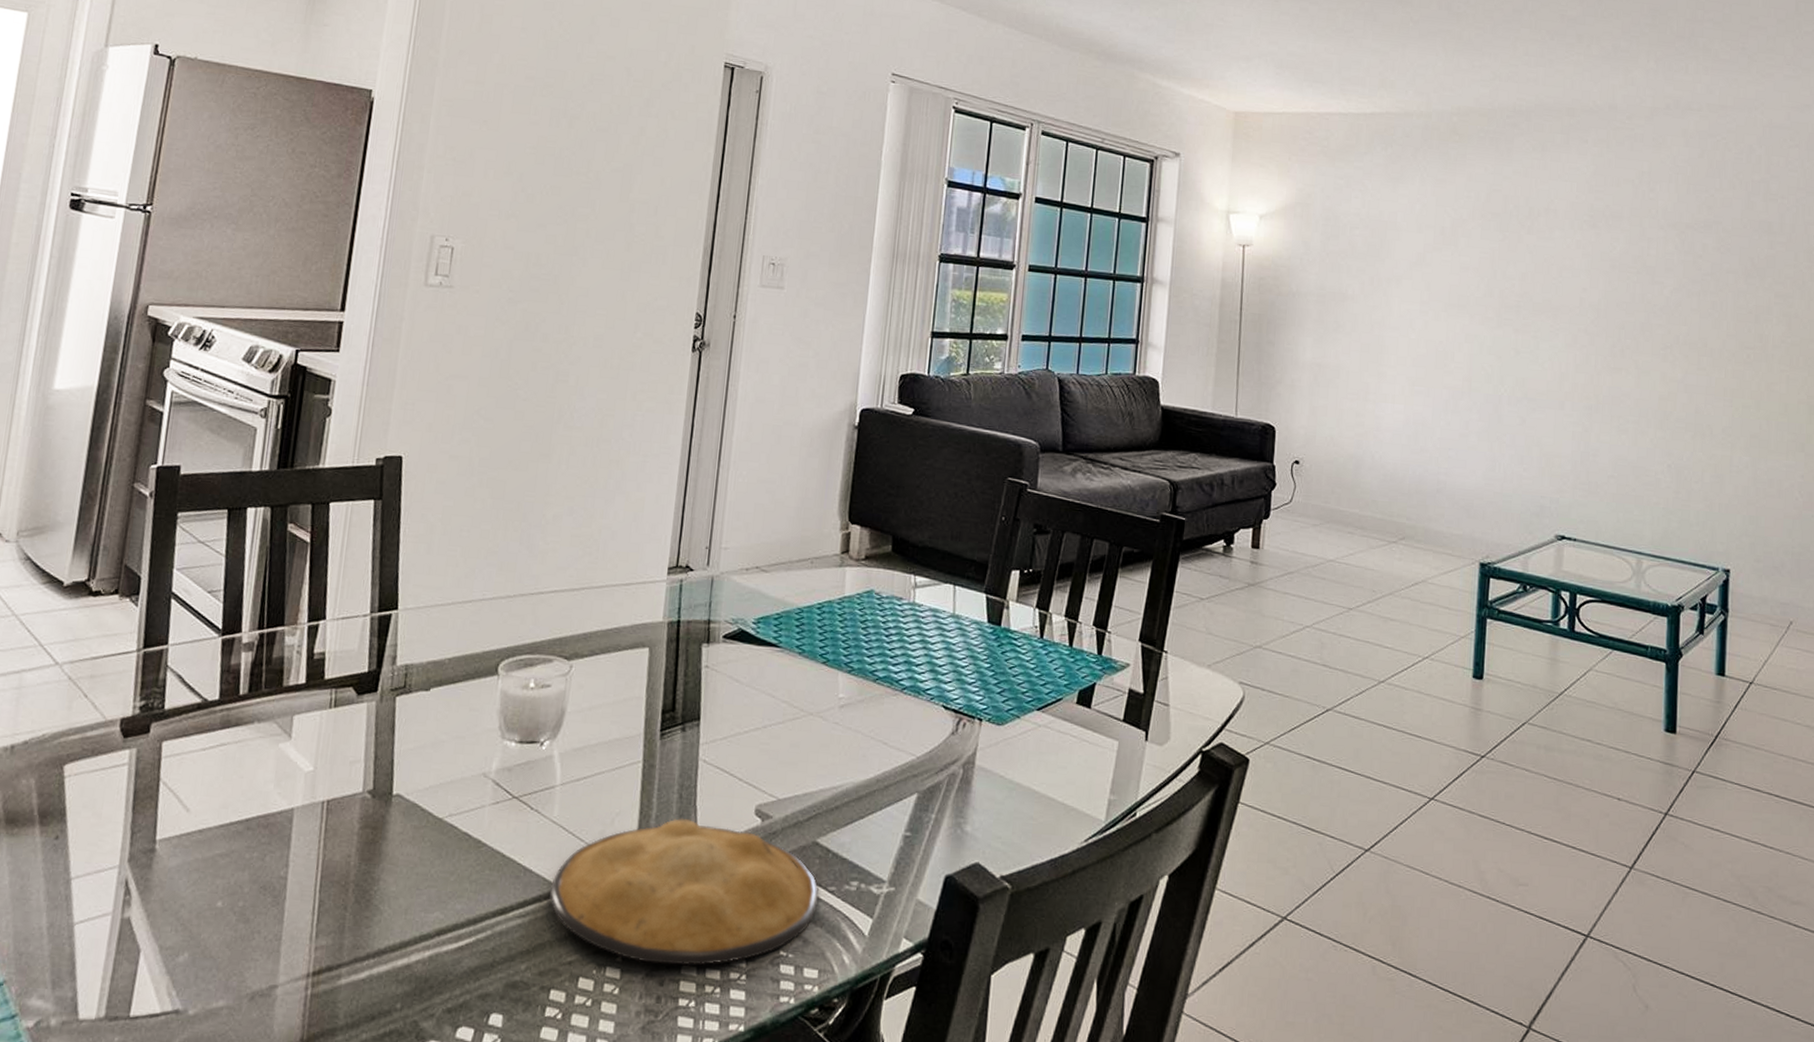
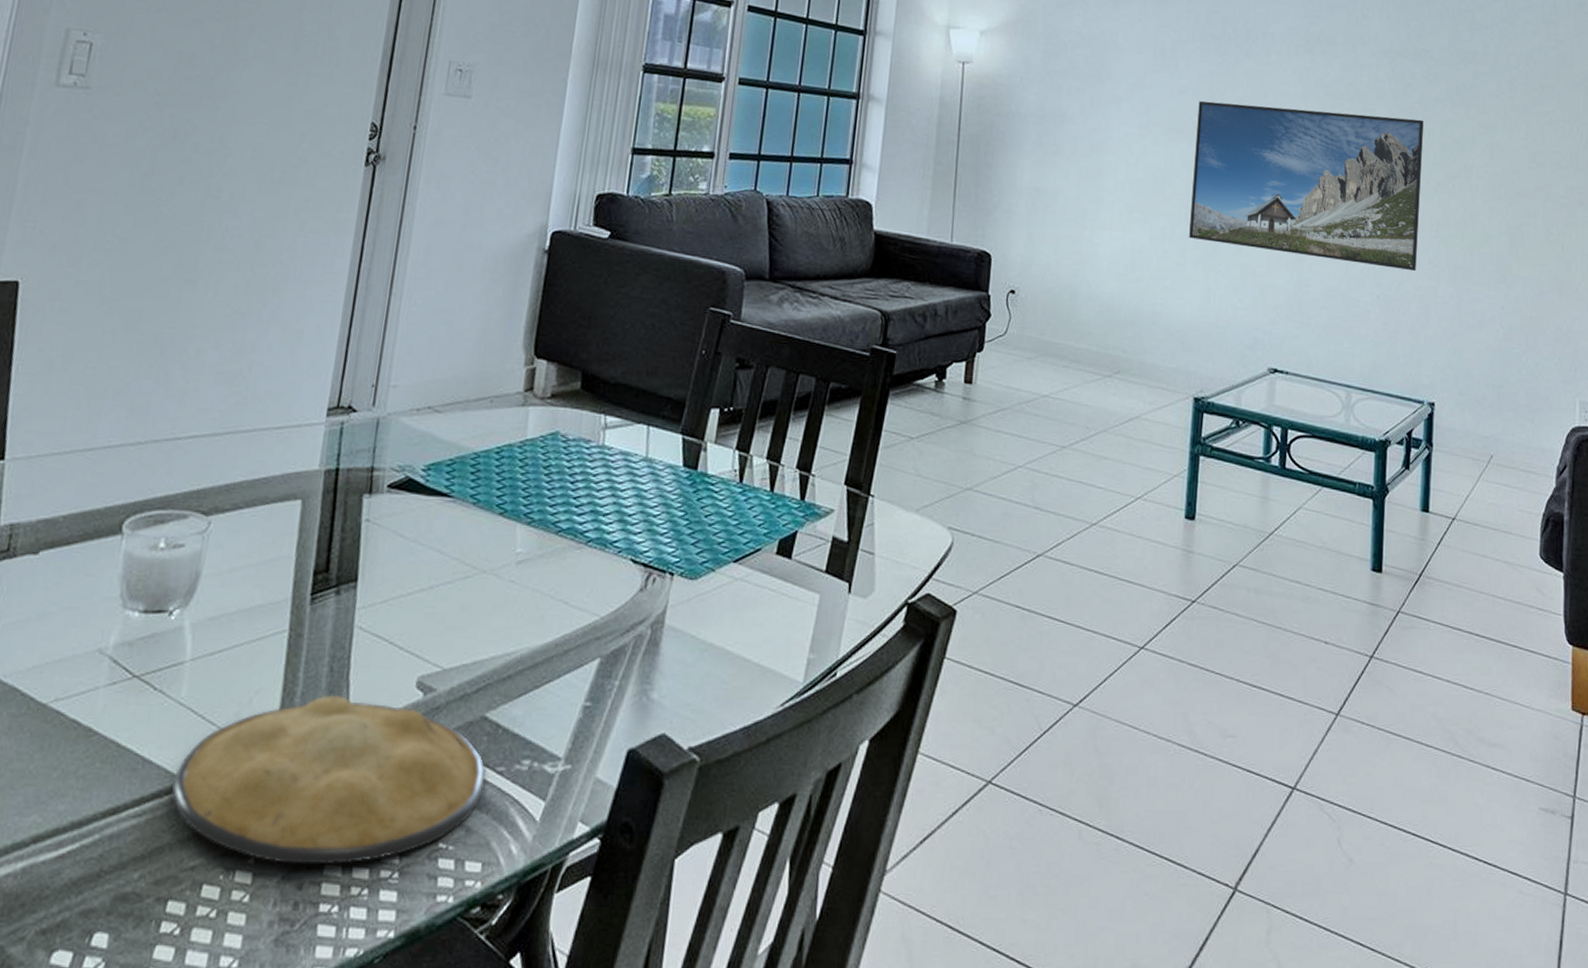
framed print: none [1472,277,1716,441] -> present [1189,100,1424,272]

